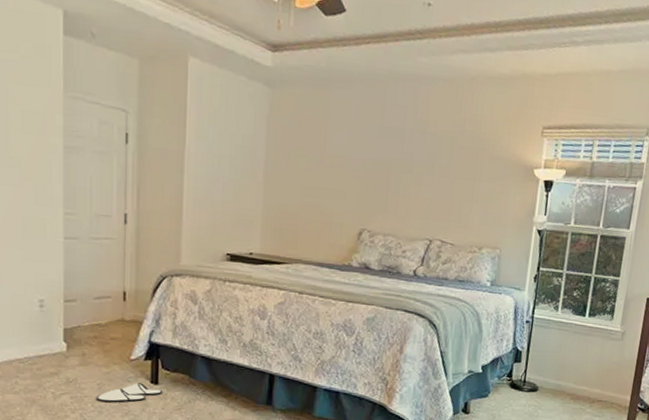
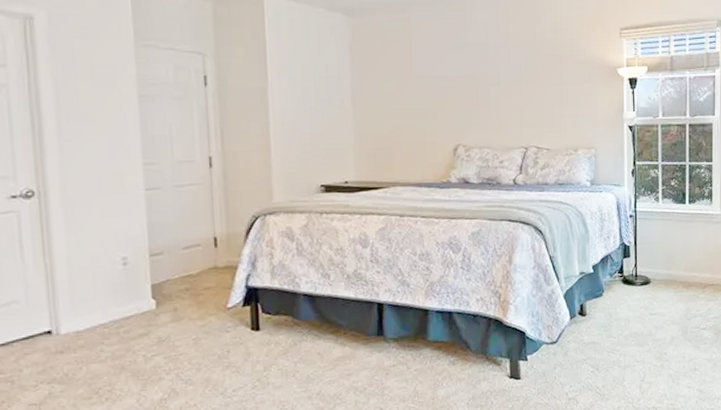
slippers: present [95,383,162,403] -> none [192,331,265,358]

